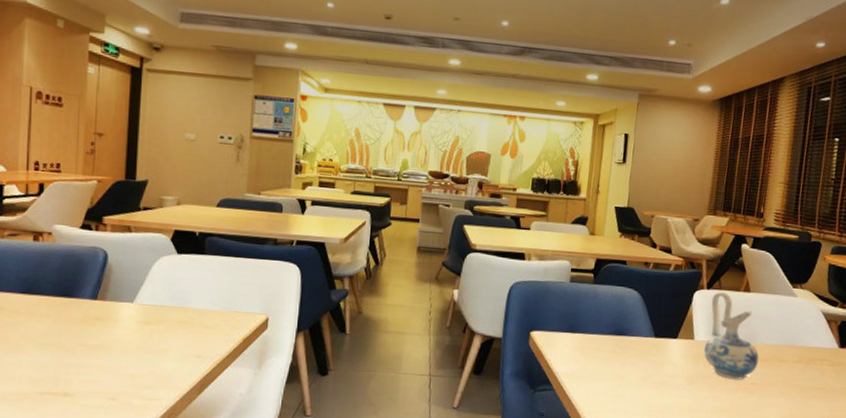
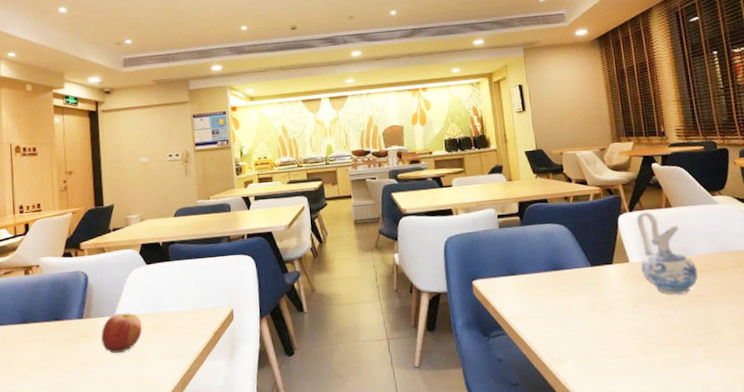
apple: none [115,301,165,343] -> present [101,312,143,353]

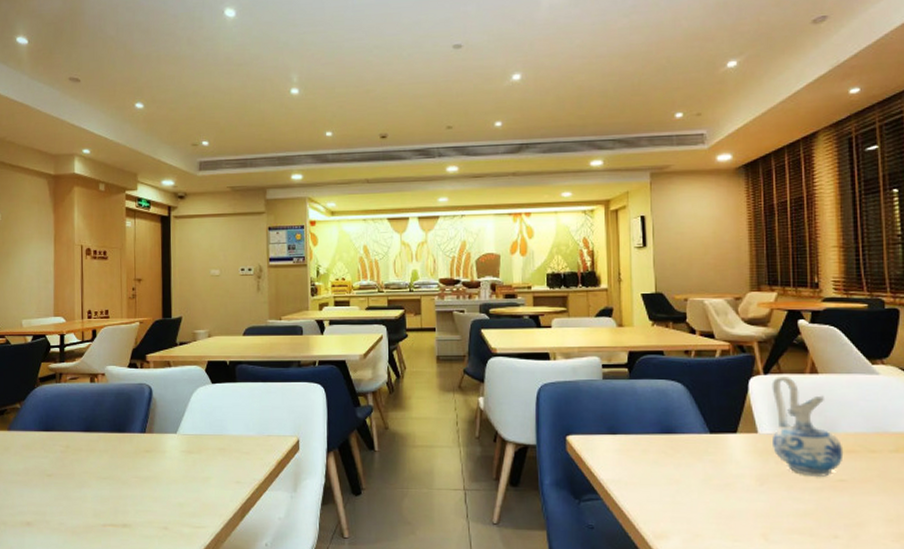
apple: present [101,312,143,353] -> none [163,431,205,472]

